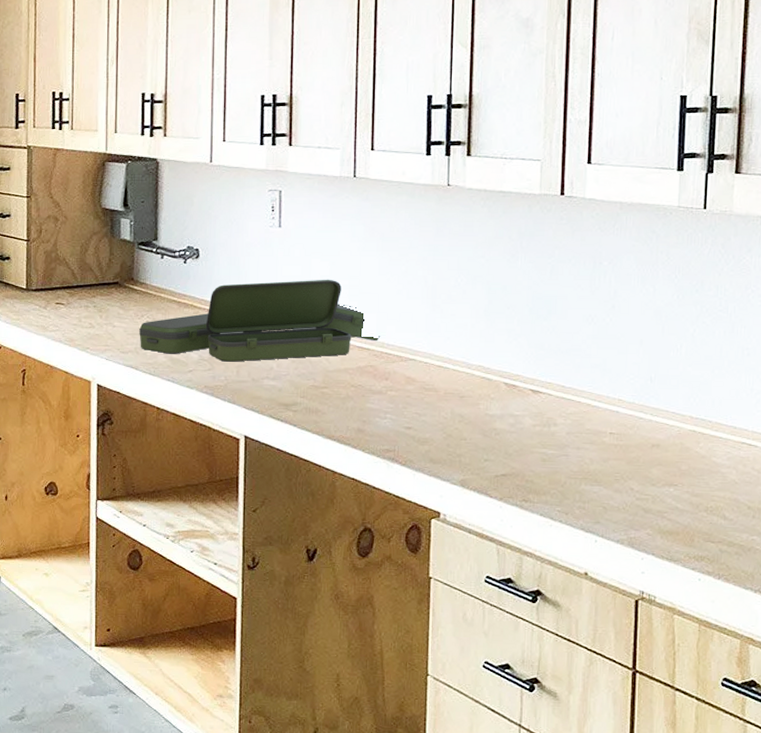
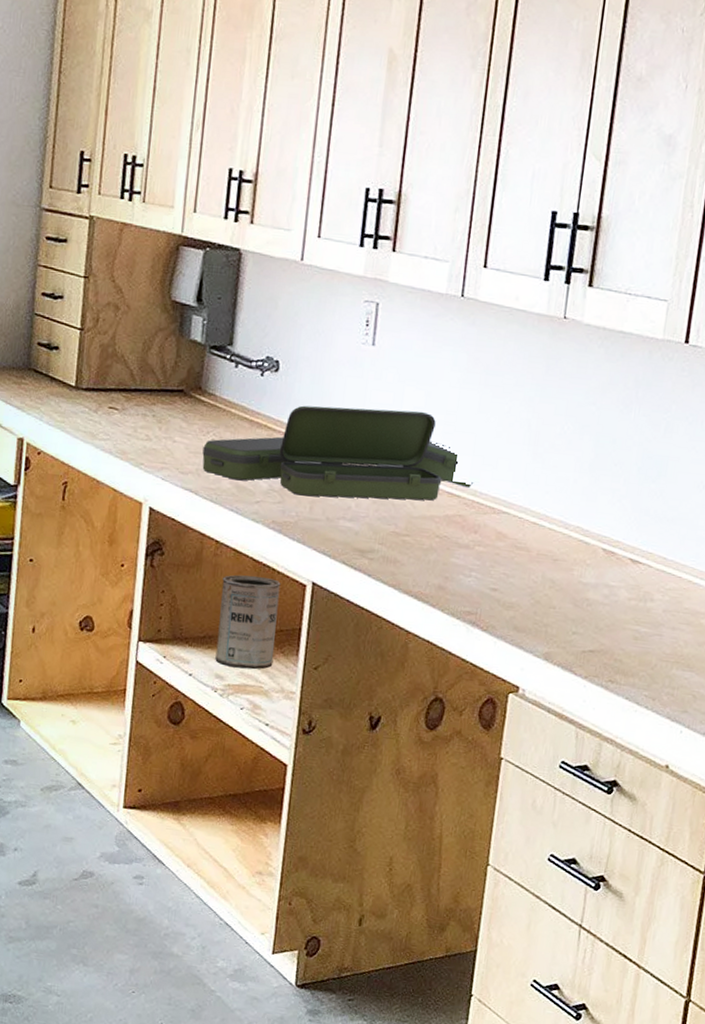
paint can: none [165,435,217,517] -> present [215,574,281,670]

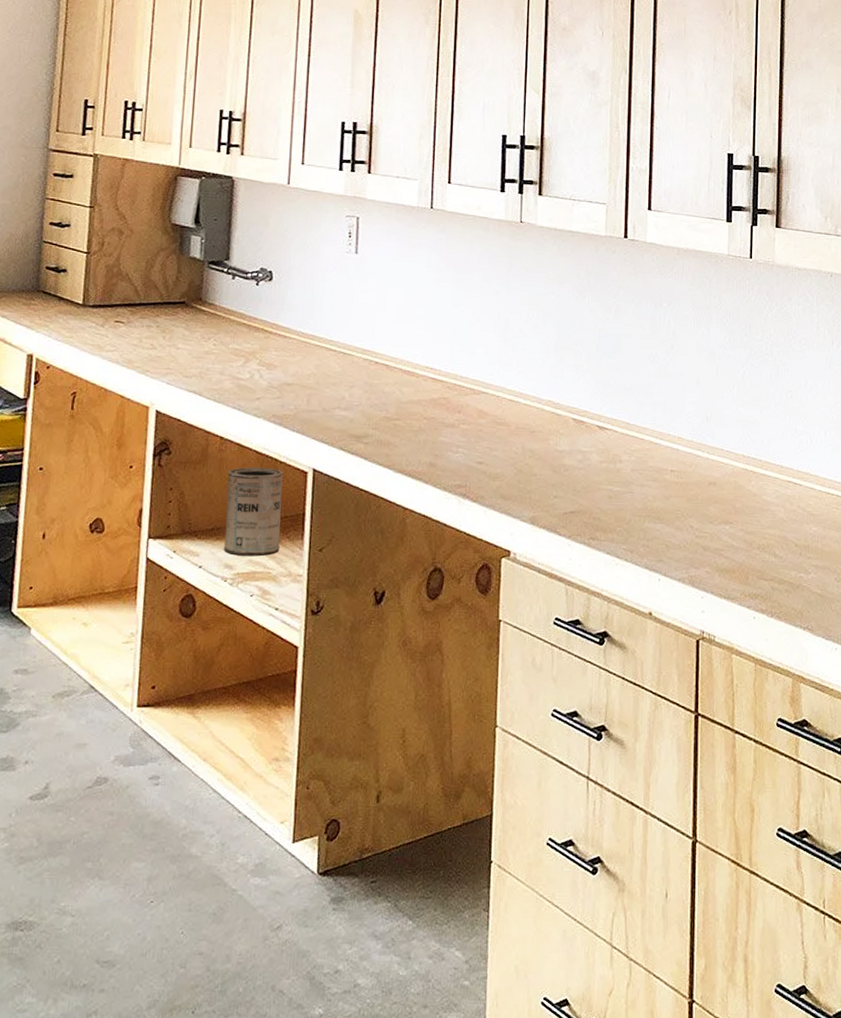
toolbox: present [202,405,473,501] -> none [205,308,453,390]

